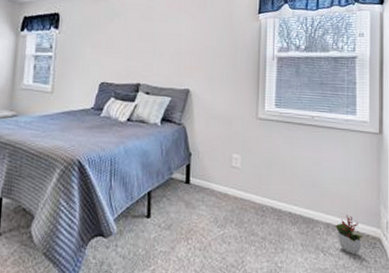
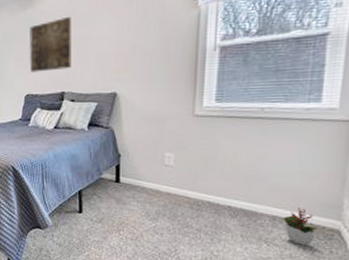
wall art: none [107,11,151,62] -> present [29,16,71,74]

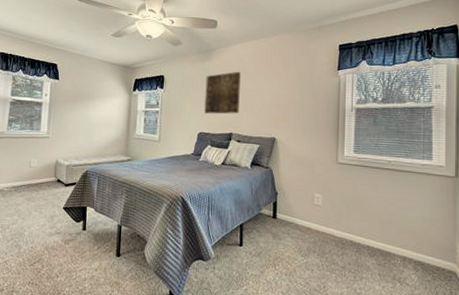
decorative plant: present [283,206,316,246] -> none [411,249,438,287]

